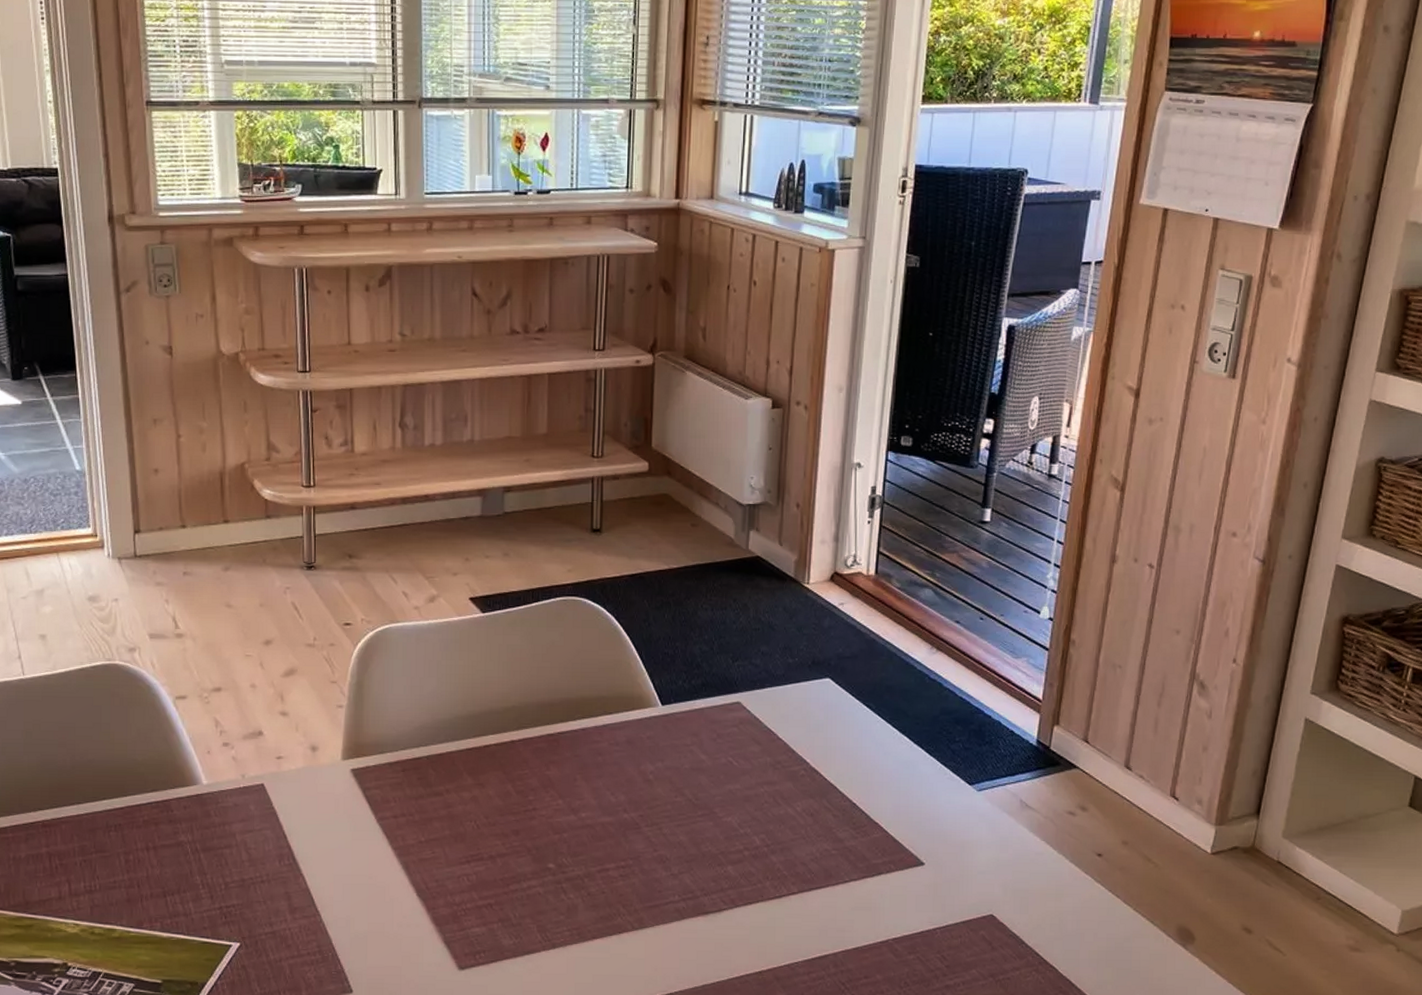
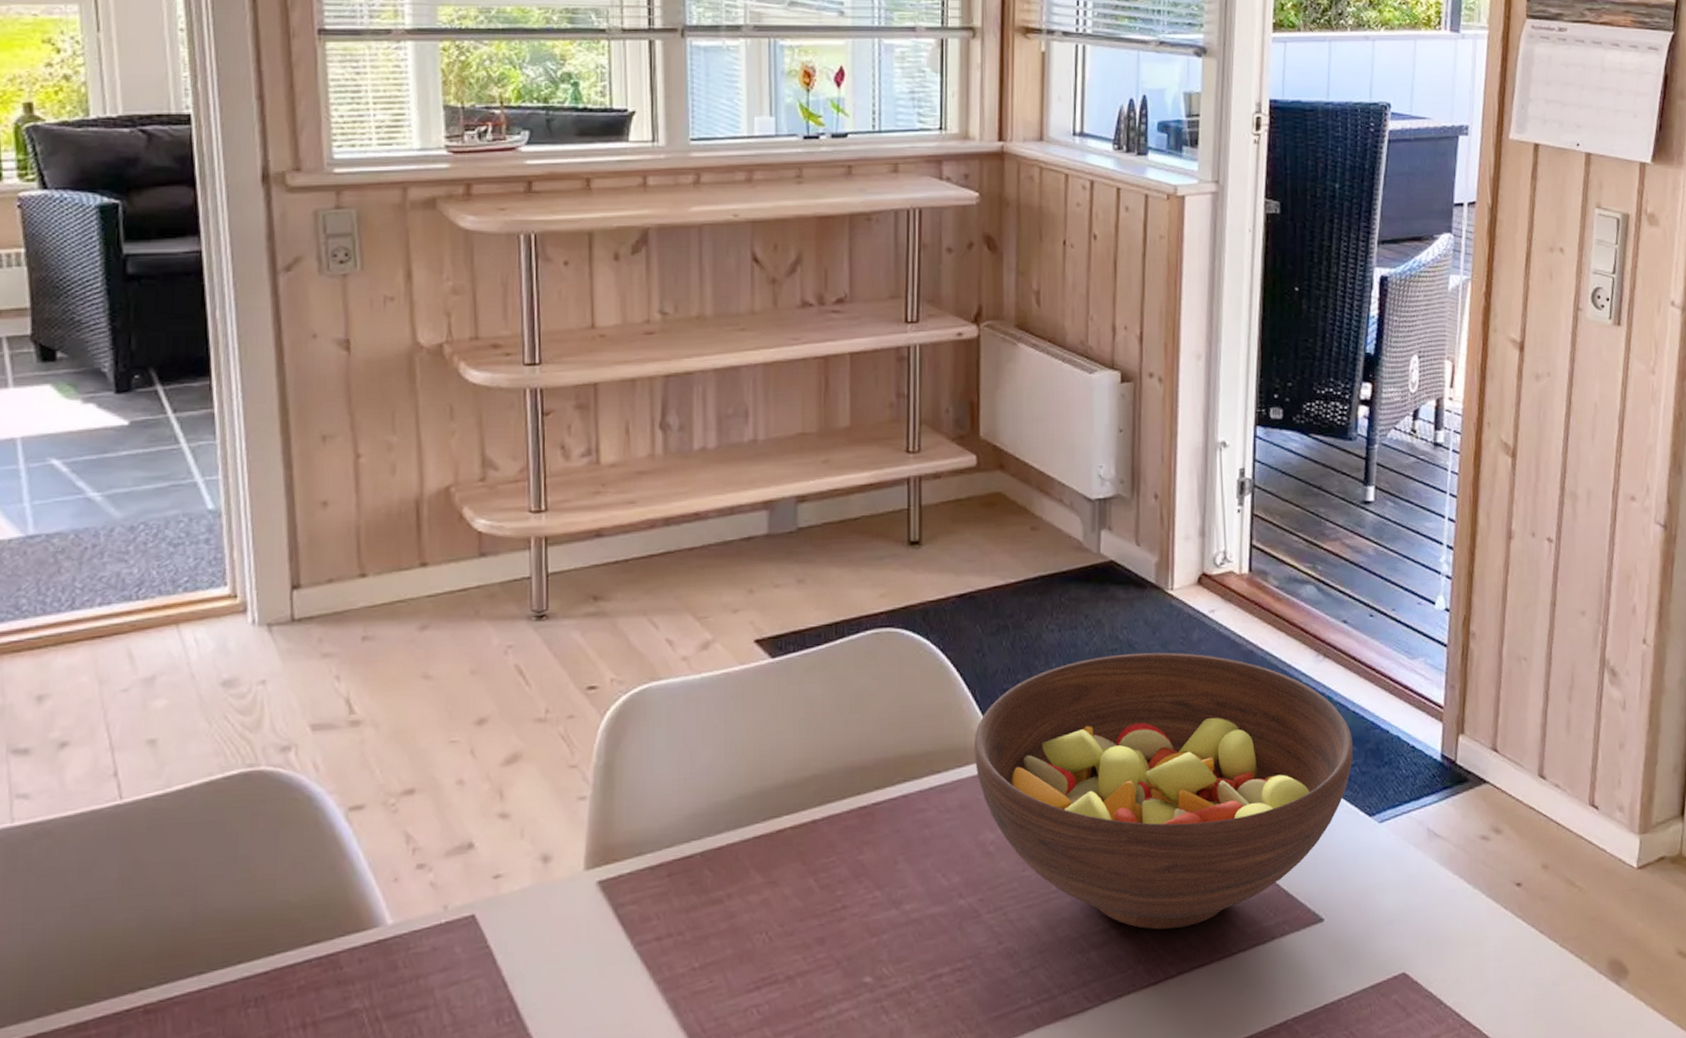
fruit bowl: none [639,633,959,856] -> present [973,652,1354,930]

